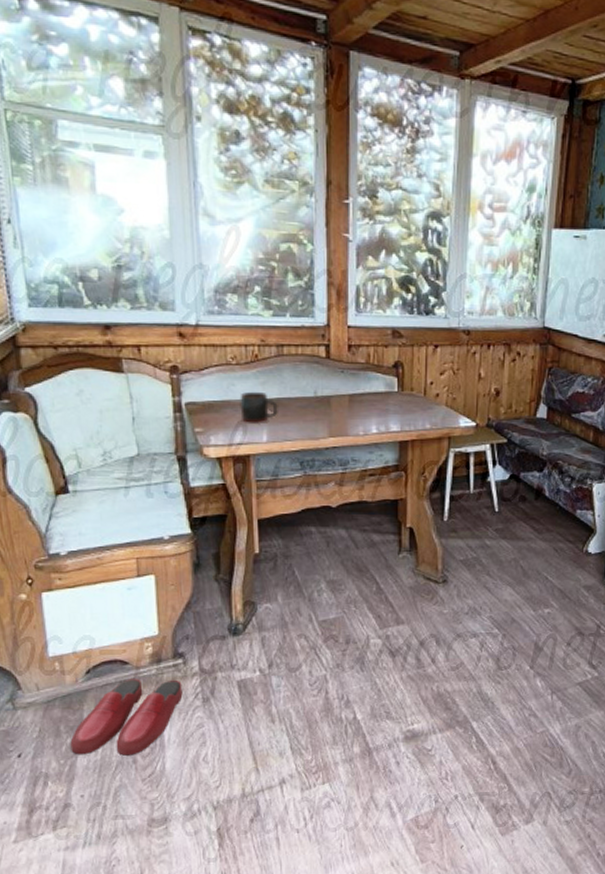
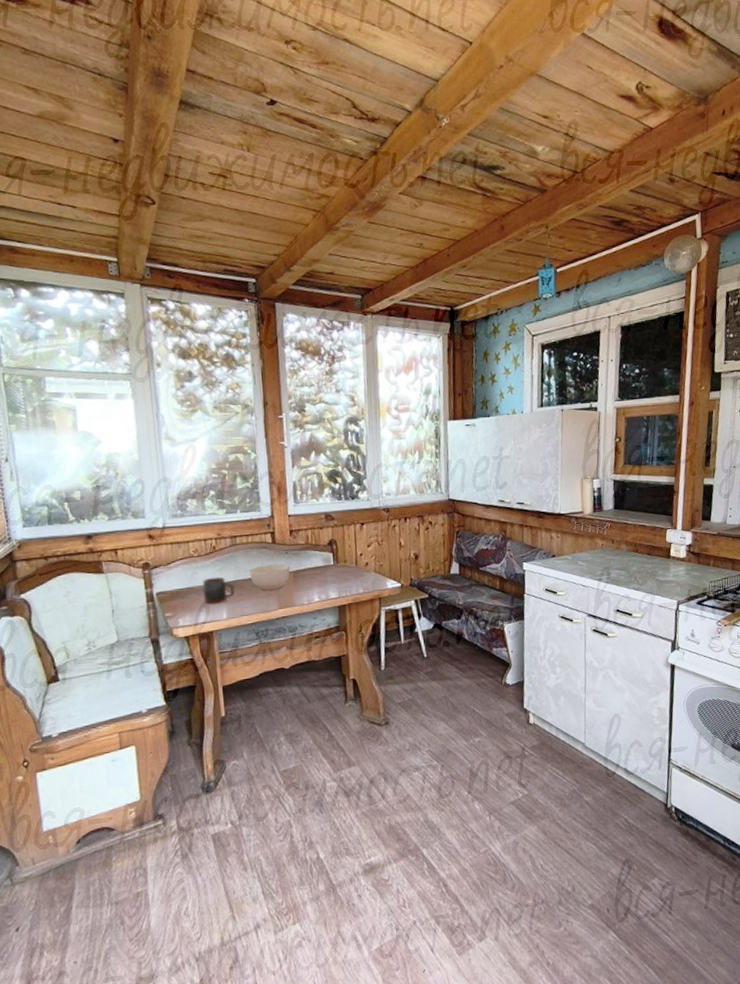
slippers: present [70,679,183,756] -> none [63,840,164,923]
bowl: none [297,383,345,415] -> present [250,564,290,591]

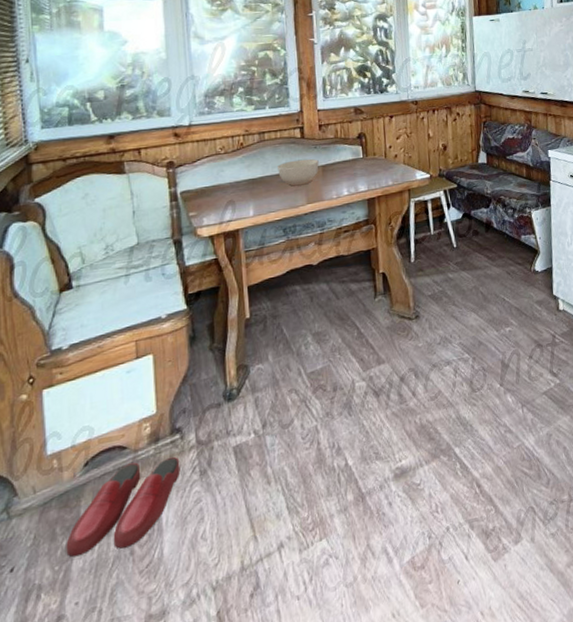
slippers: none [63,840,164,923] -> present [66,456,181,557]
mug: present [202,576,235,604] -> none [228,173,262,201]

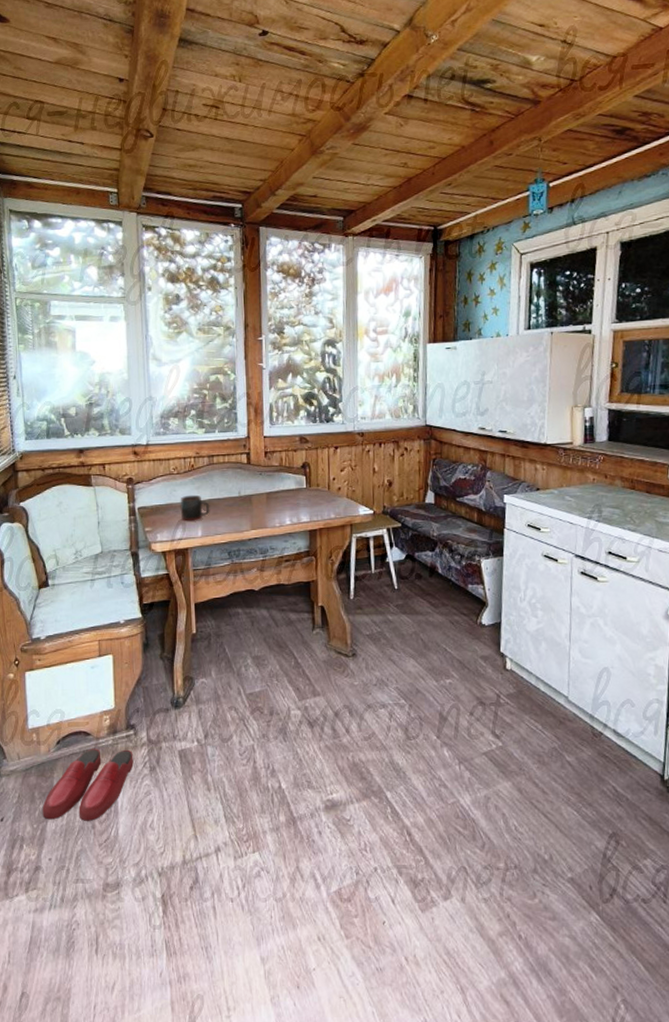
mug: none [228,173,262,201] -> present [180,494,210,520]
bowl: present [278,158,319,186] -> none [225,485,264,511]

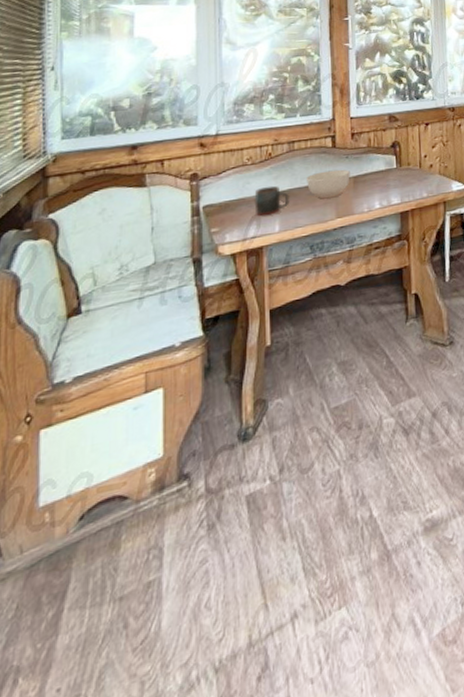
slippers: present [42,749,134,821] -> none [51,507,186,632]
bowl: none [225,485,264,511] -> present [307,169,350,199]

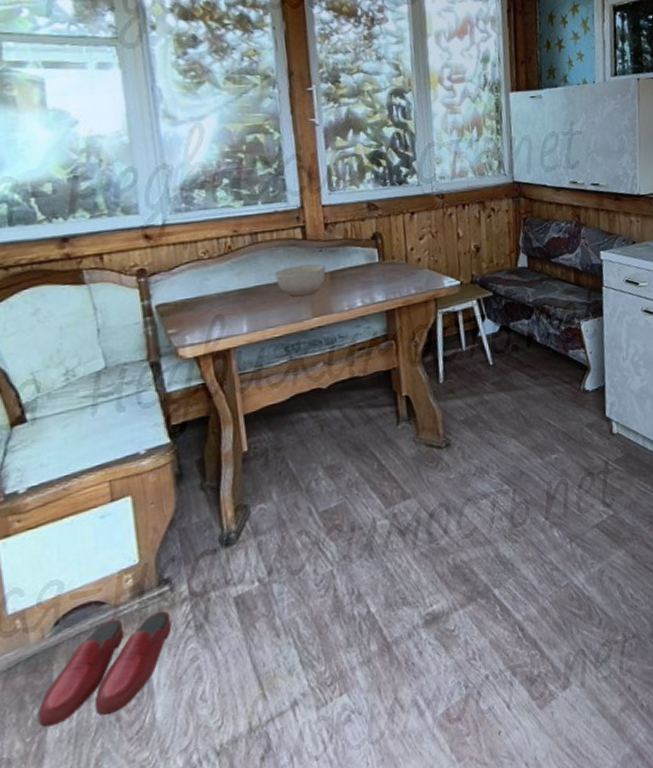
slippers: none [51,507,186,632] -> present [37,610,172,727]
mug: present [254,185,290,216] -> none [214,282,257,315]

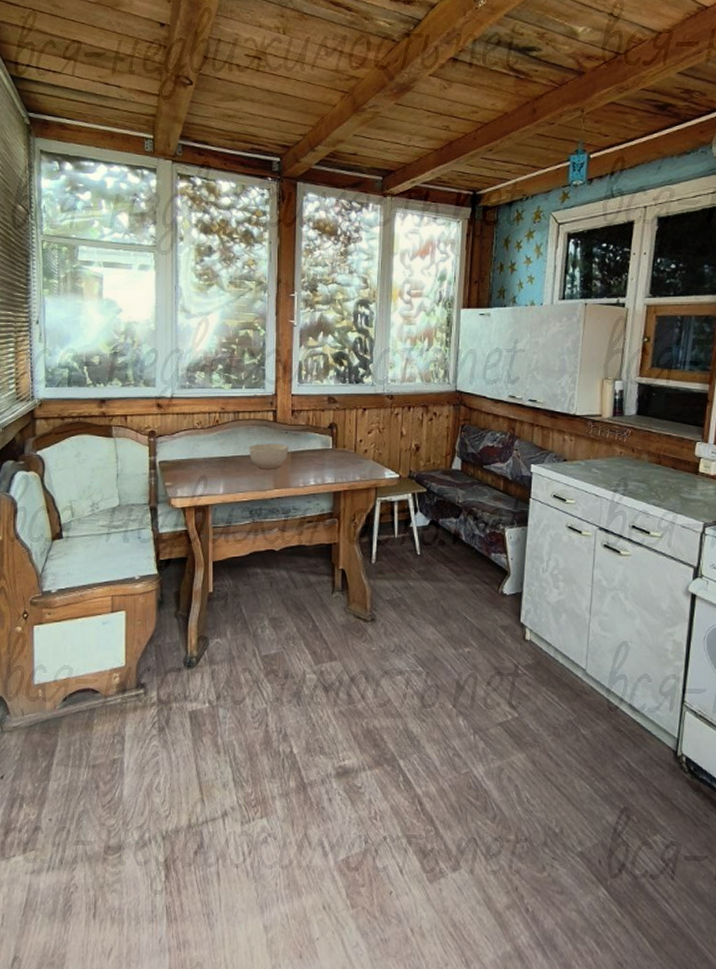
slippers: present [37,610,172,727] -> none [45,707,142,781]

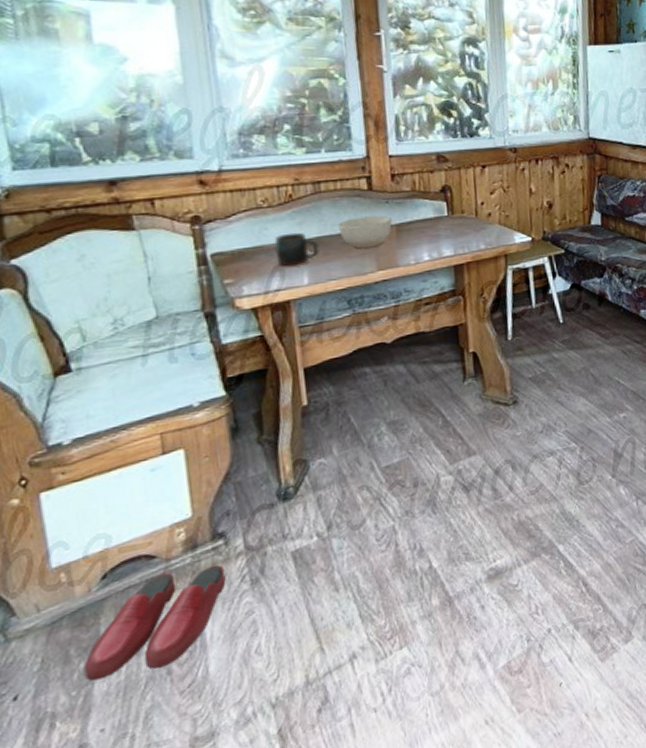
slippers: none [45,707,142,781] -> present [84,564,226,681]
mug: none [202,450,233,477] -> present [274,232,319,266]

